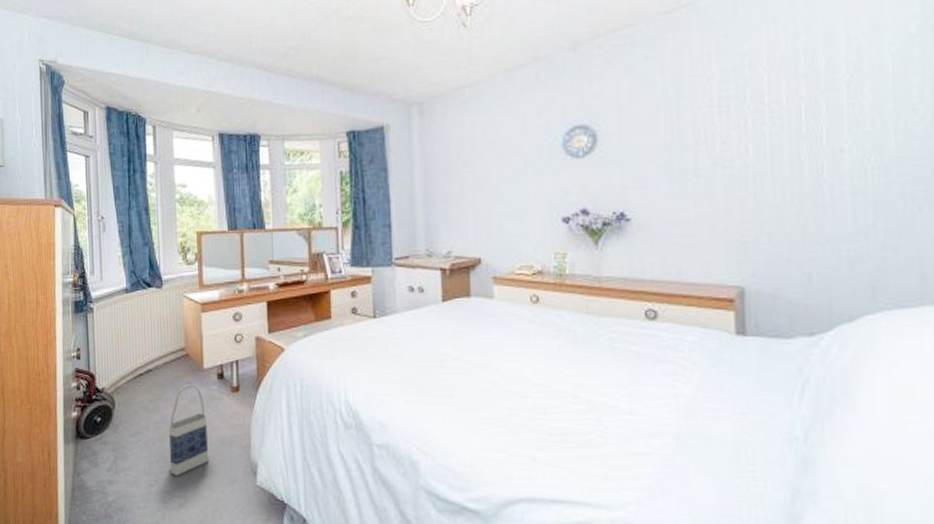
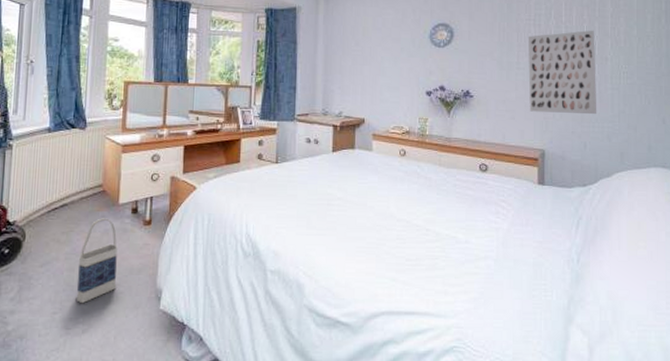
wall art: none [709,110,829,235] -> present [528,30,597,115]

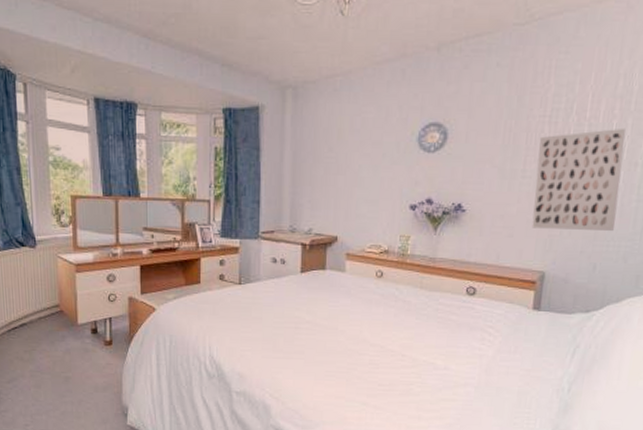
bag: present [77,218,118,304] -> none [44,338,83,418]

